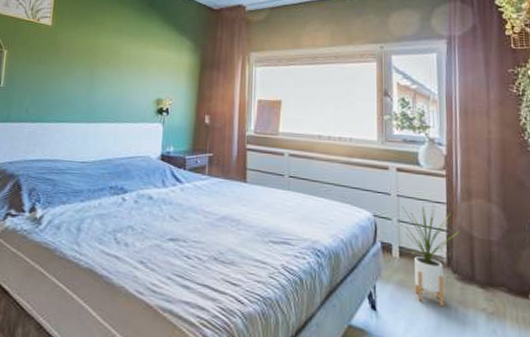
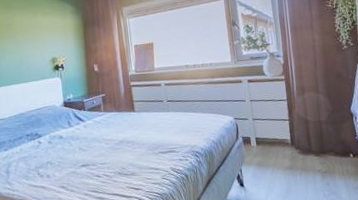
house plant: present [402,202,460,307] -> none [255,101,299,175]

